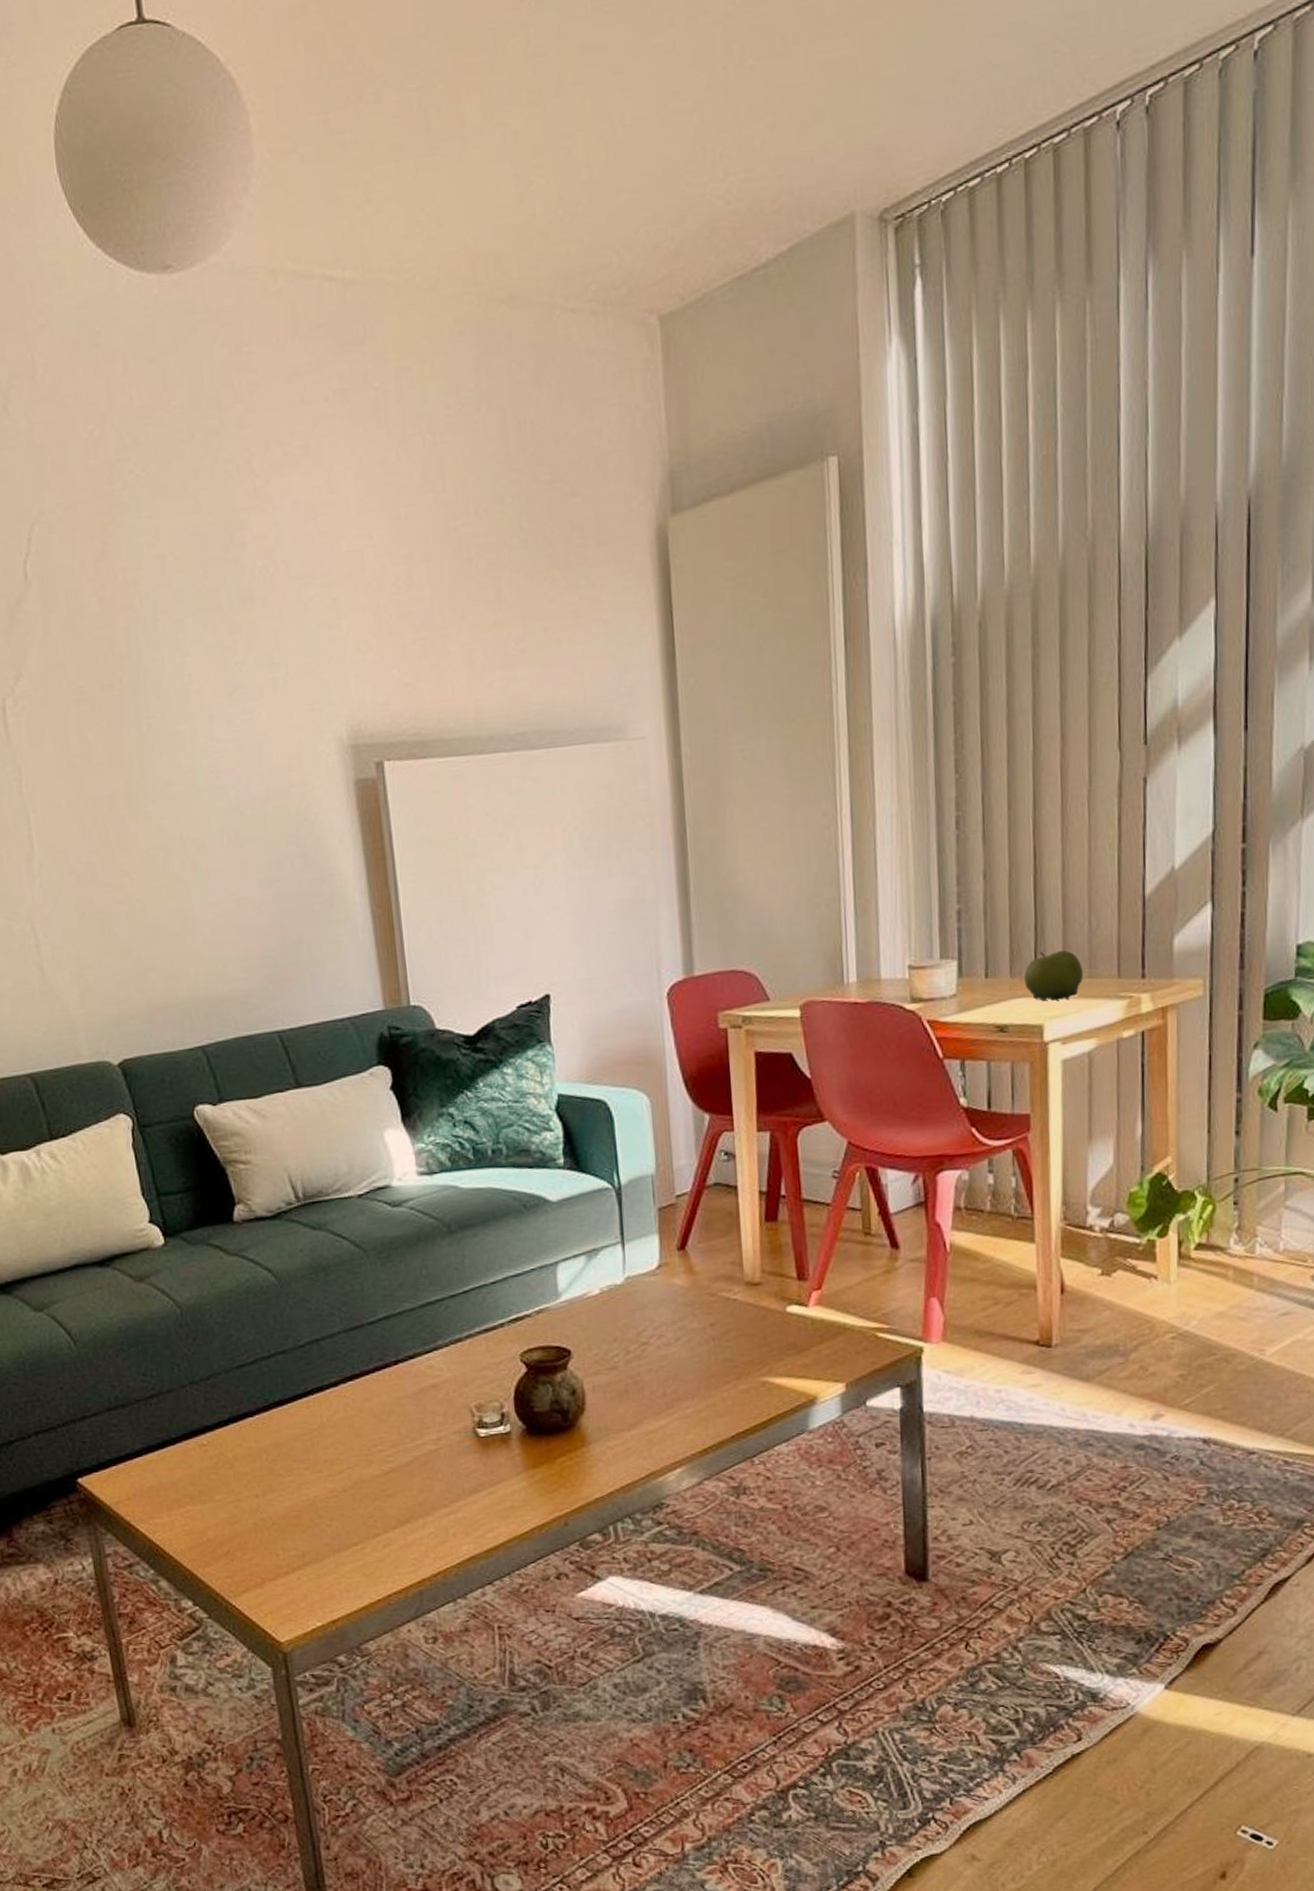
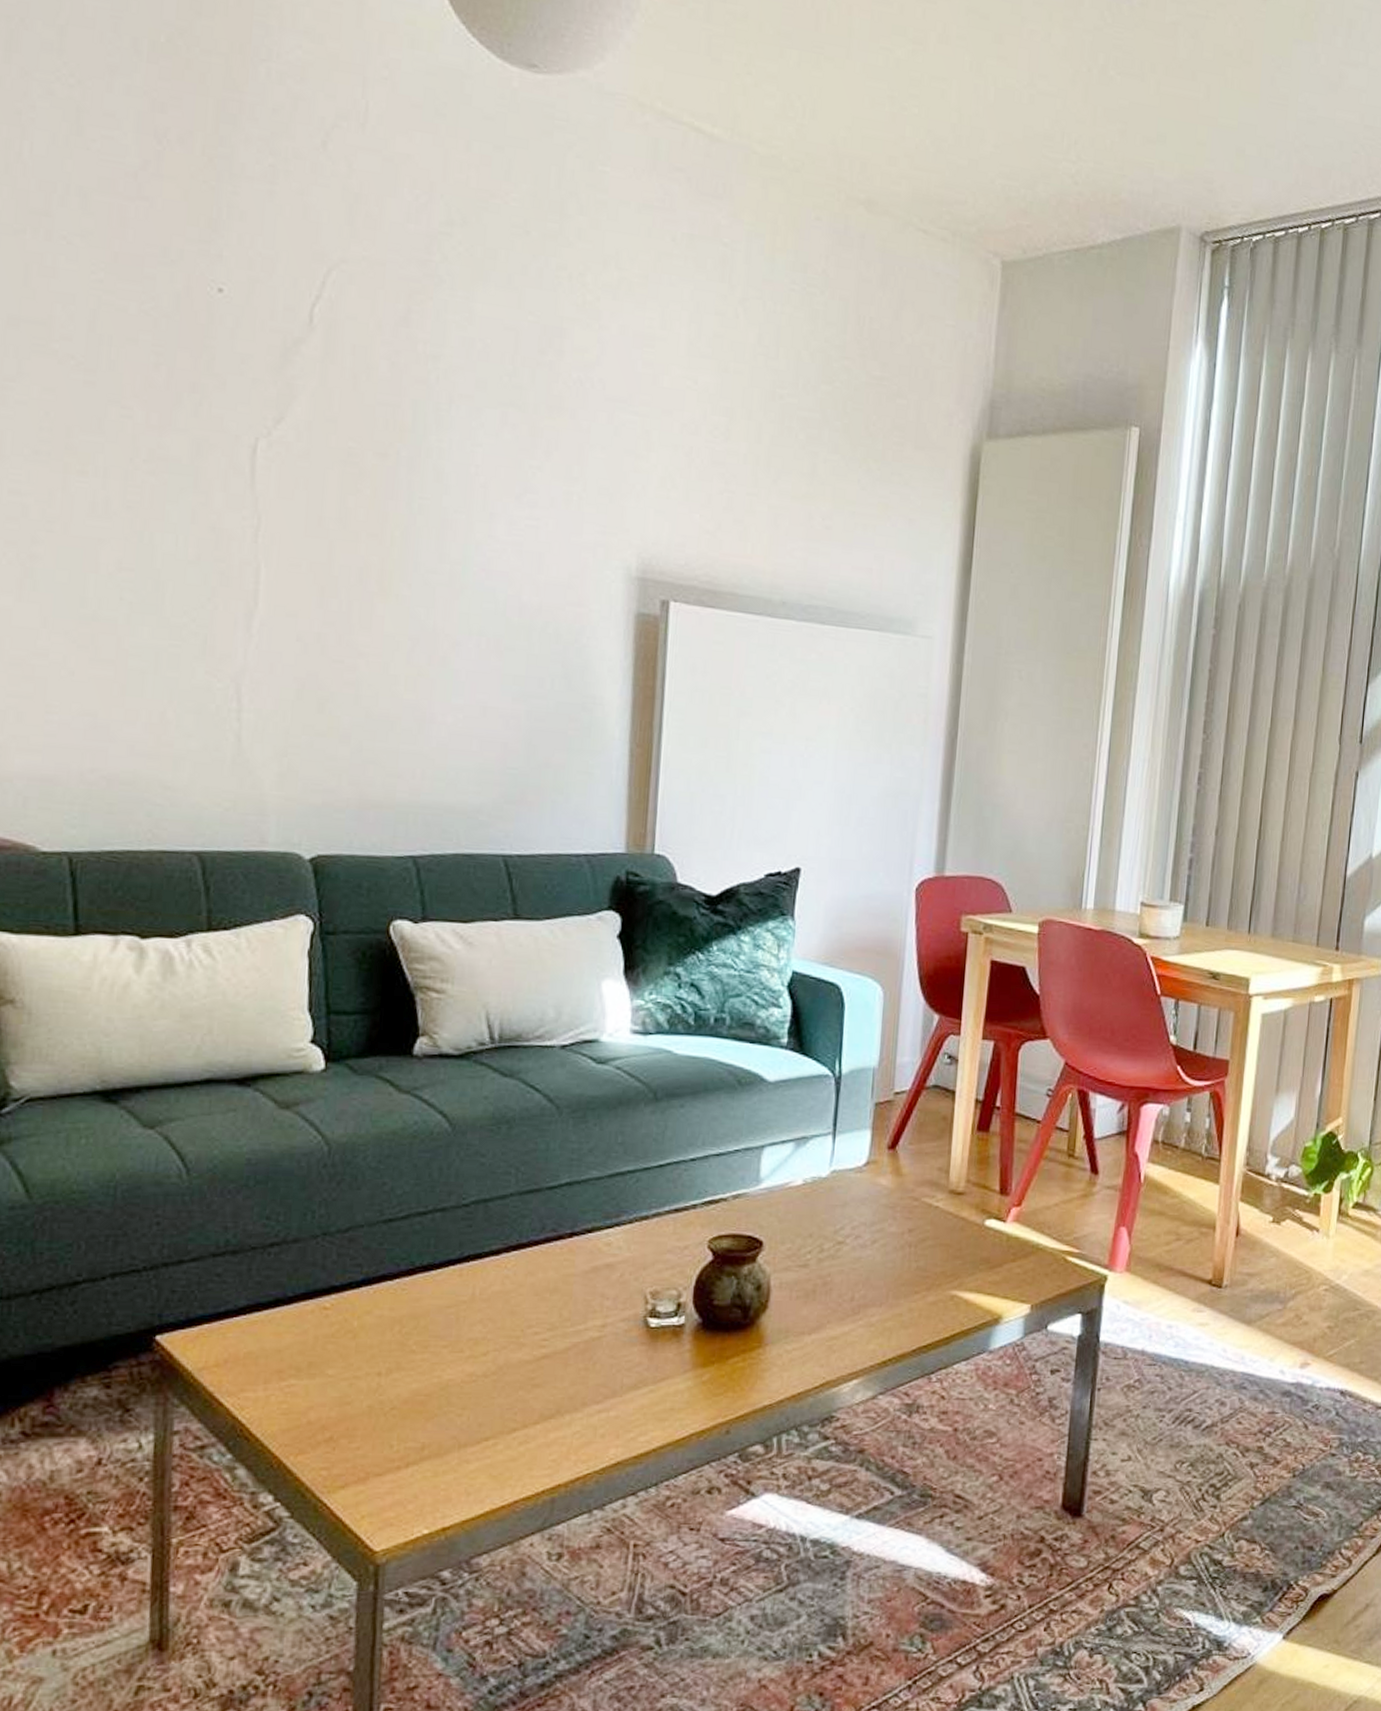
fruit: present [1024,950,1083,1001] -> none [1238,910,1289,958]

